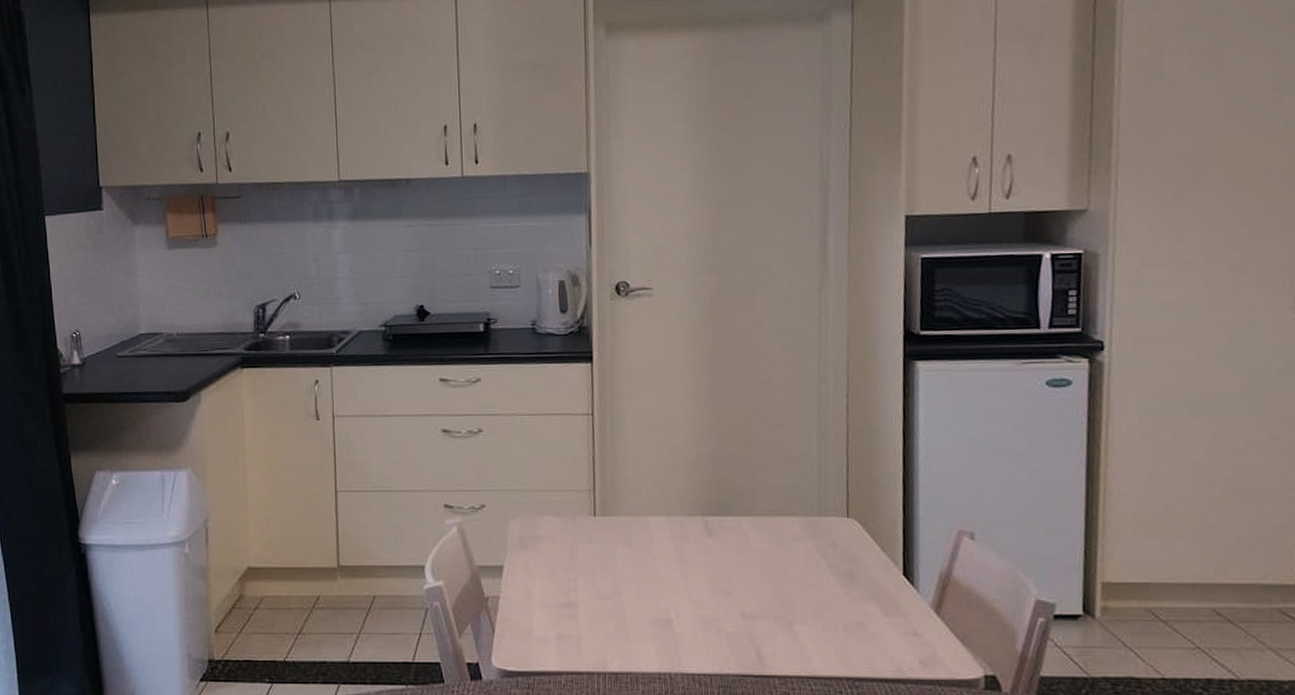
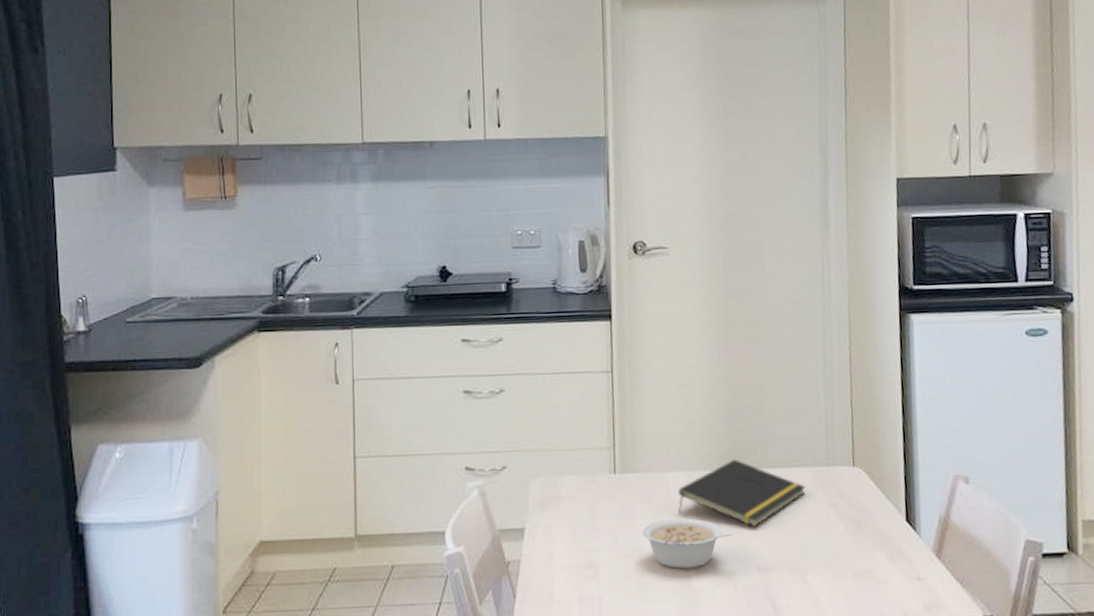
legume: none [622,563,716,612] -> present [642,518,732,569]
notepad: none [659,505,795,574] -> present [677,458,806,527]

